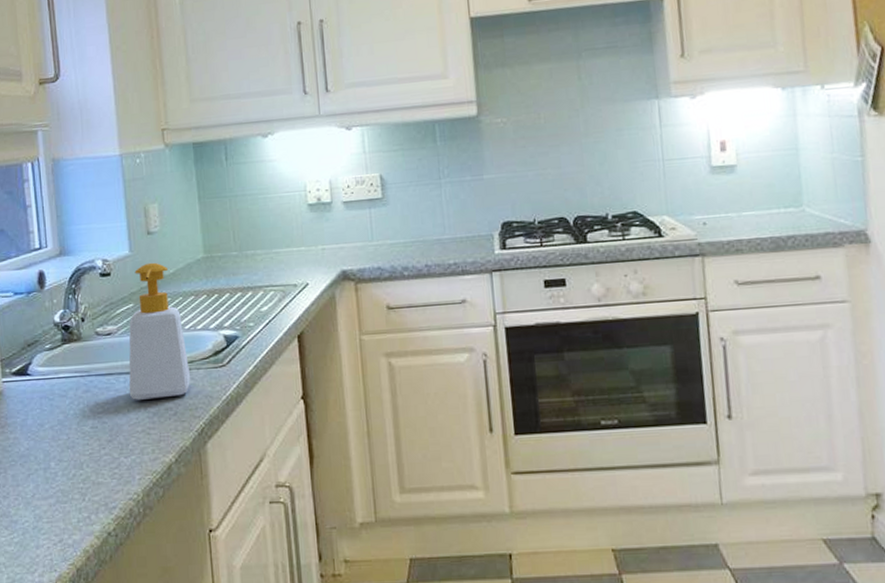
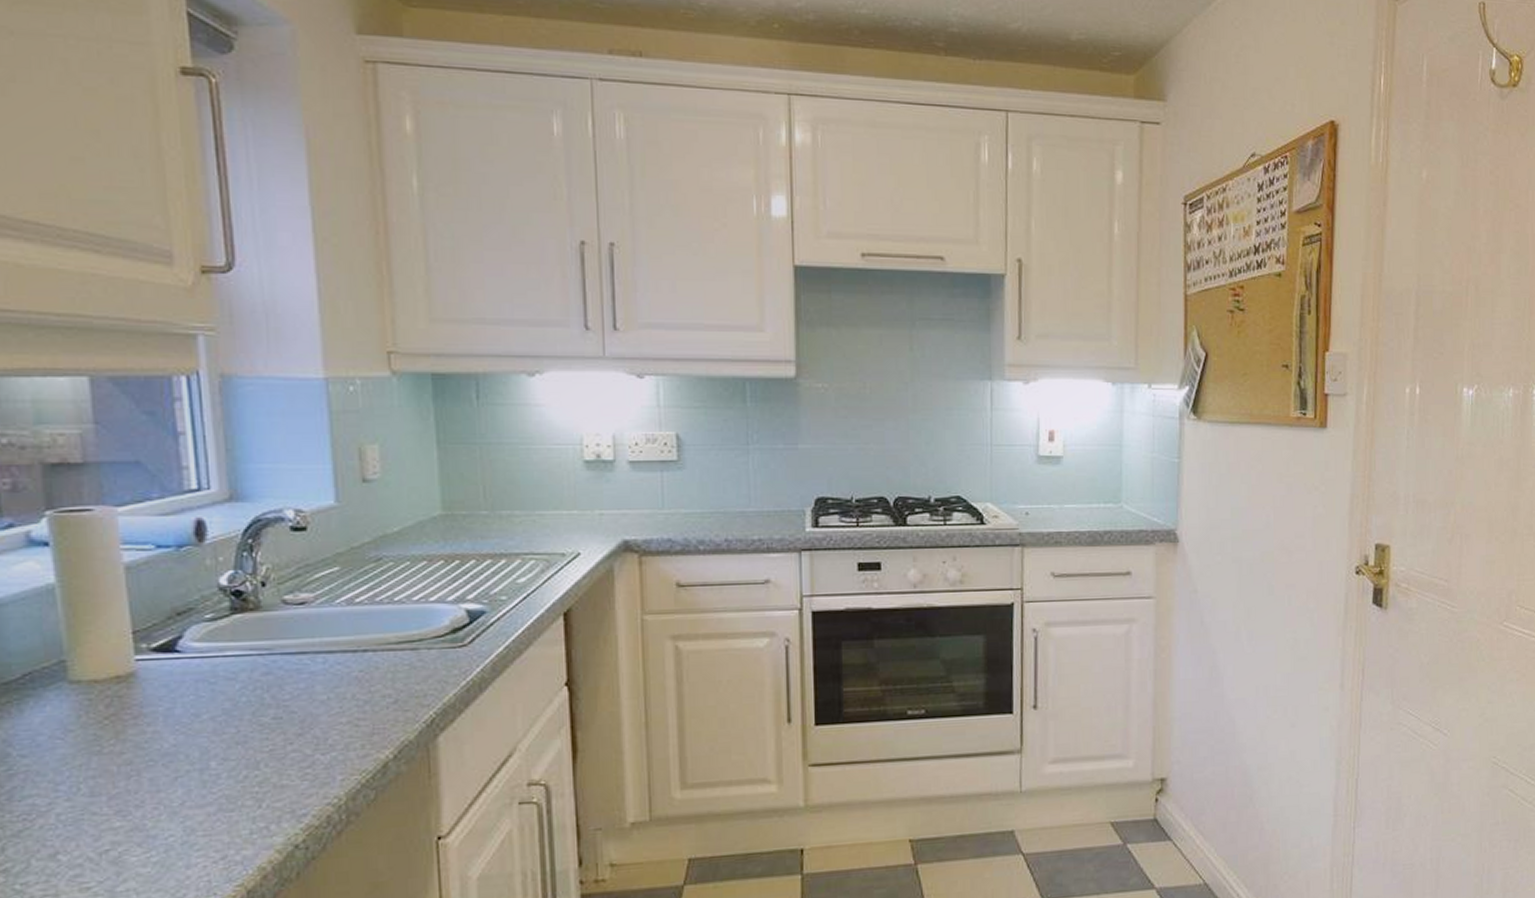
soap bottle: present [129,262,191,400] -> none [330,517,419,685]

